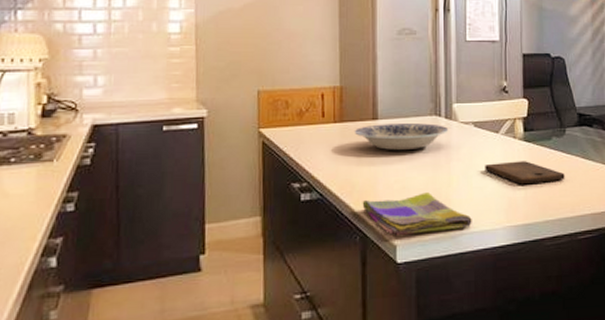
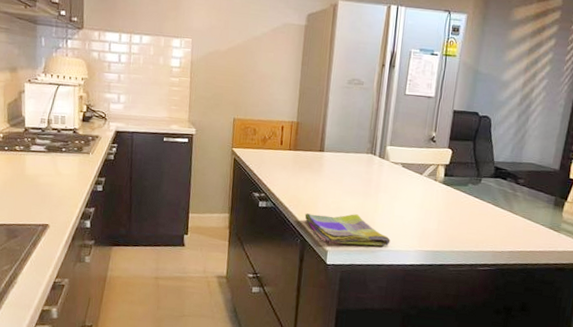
plate: present [354,123,449,151] -> none [304,155,381,180]
cutting board: present [485,161,565,185] -> none [406,198,475,221]

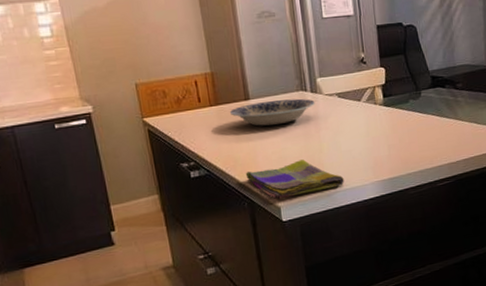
plate: none [304,155,381,180] -> present [229,98,315,127]

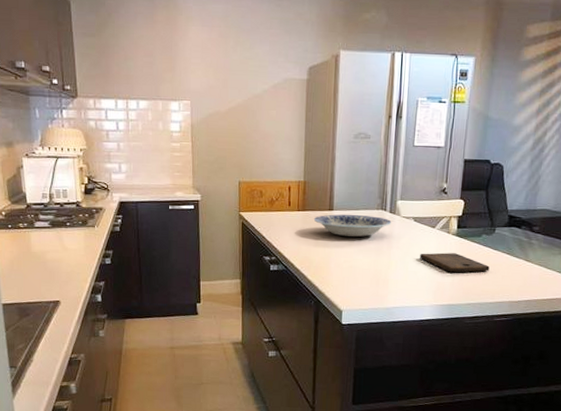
dish towel: present [245,159,344,200] -> none [317,272,405,304]
cutting board: none [351,123,423,145] -> present [420,252,490,273]

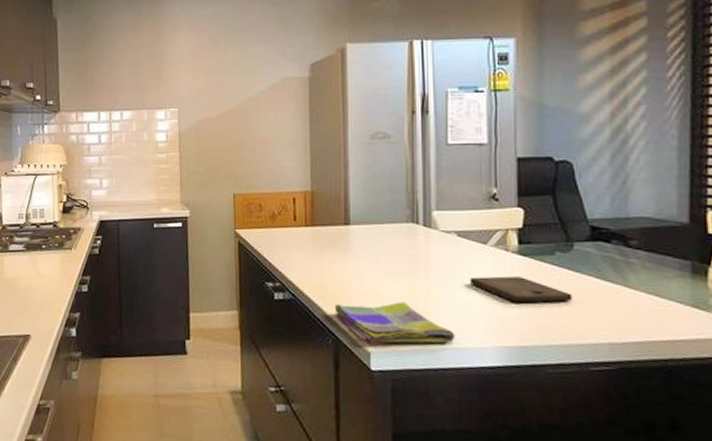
plate: present [313,214,392,238] -> none [325,229,428,258]
dish towel: none [317,272,405,304] -> present [334,302,455,344]

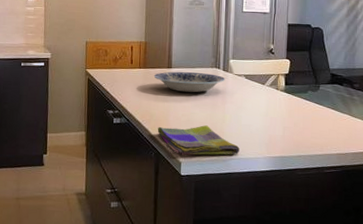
plate: none [325,229,428,258] -> present [153,71,225,93]
cutting board: present [470,276,572,303] -> none [252,107,317,127]

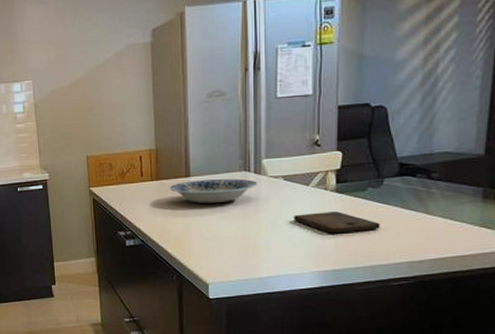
dish towel: present [157,125,240,156] -> none [177,240,280,277]
cutting board: none [252,107,317,127] -> present [294,211,380,234]

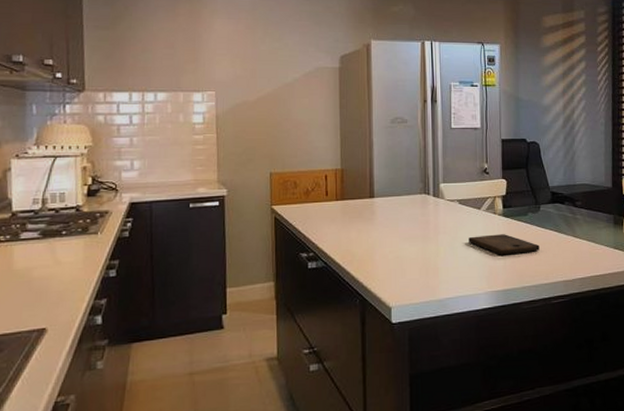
plate: present [169,178,258,204] -> none [353,201,436,225]

